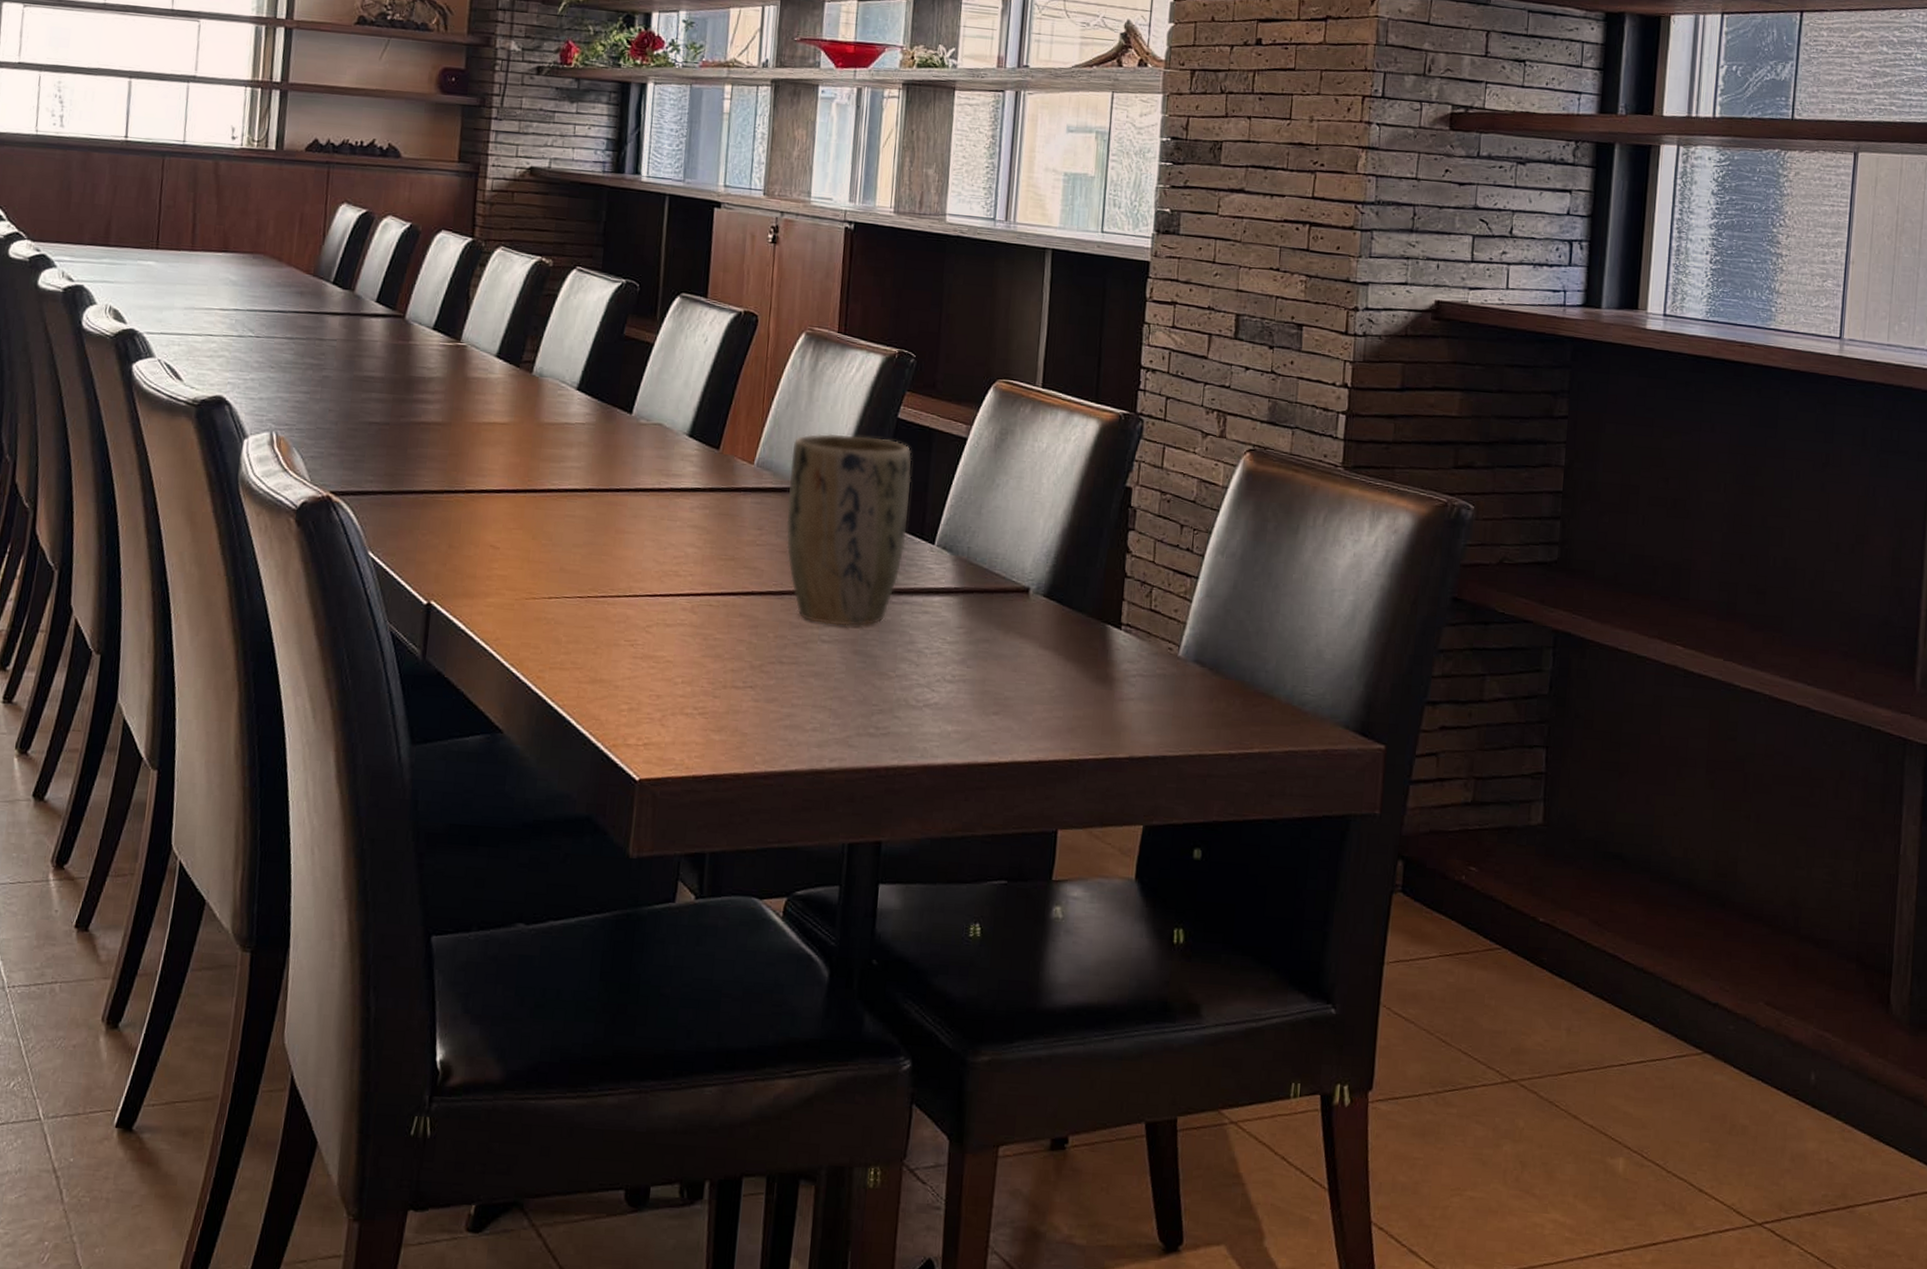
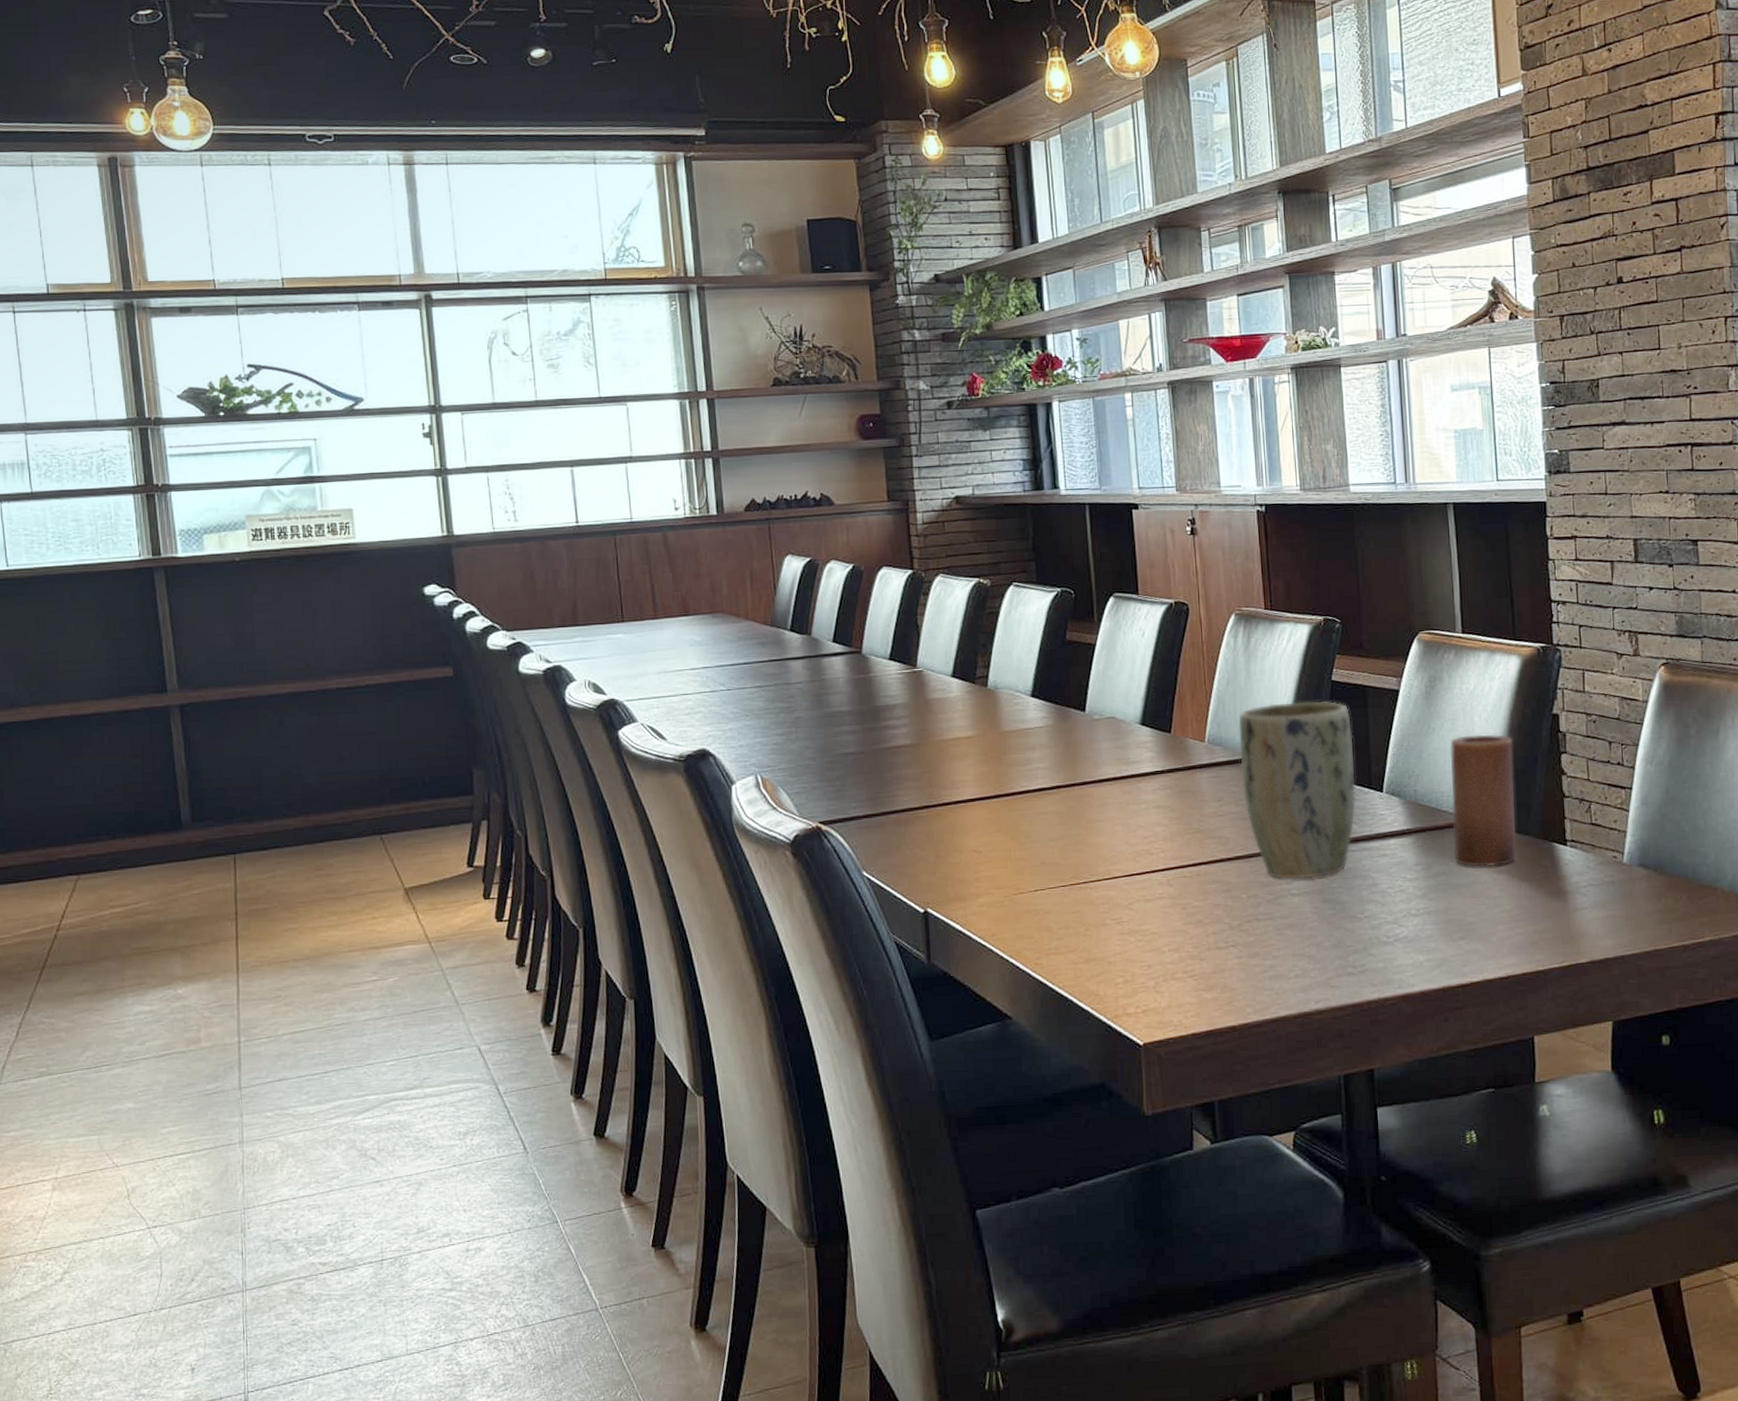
candle: none [999,496,1080,641] -> present [1450,734,1518,867]

